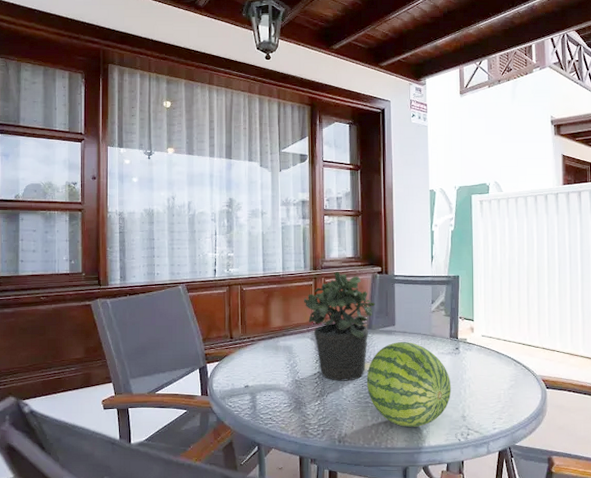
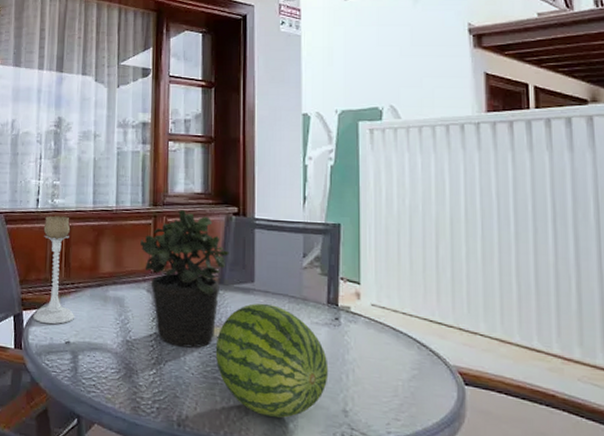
candle holder: none [216,283,252,373] -> present [33,215,75,324]

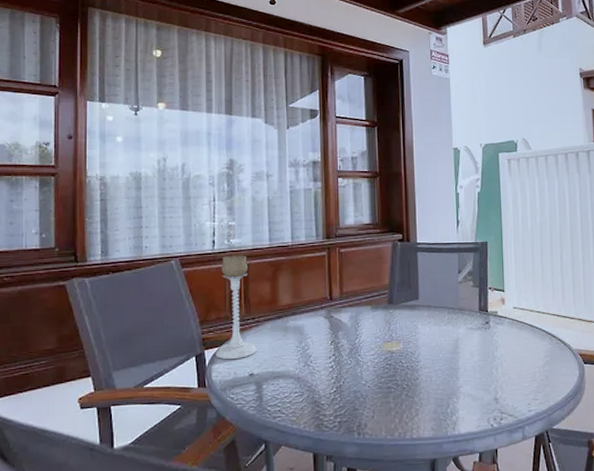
potted plant: present [140,210,229,348] -> none [316,240,396,364]
fruit: present [215,303,329,418] -> none [388,316,482,414]

